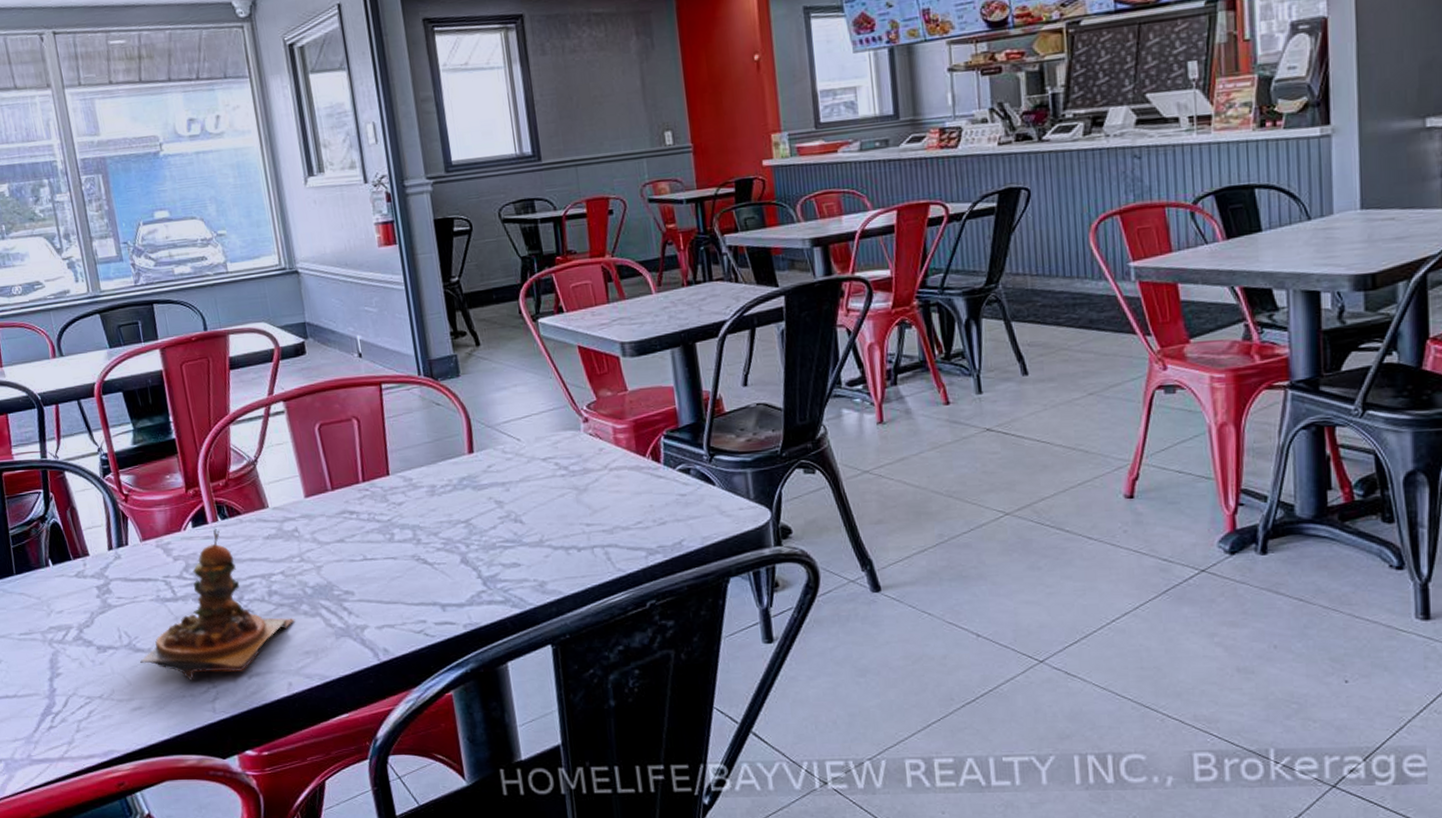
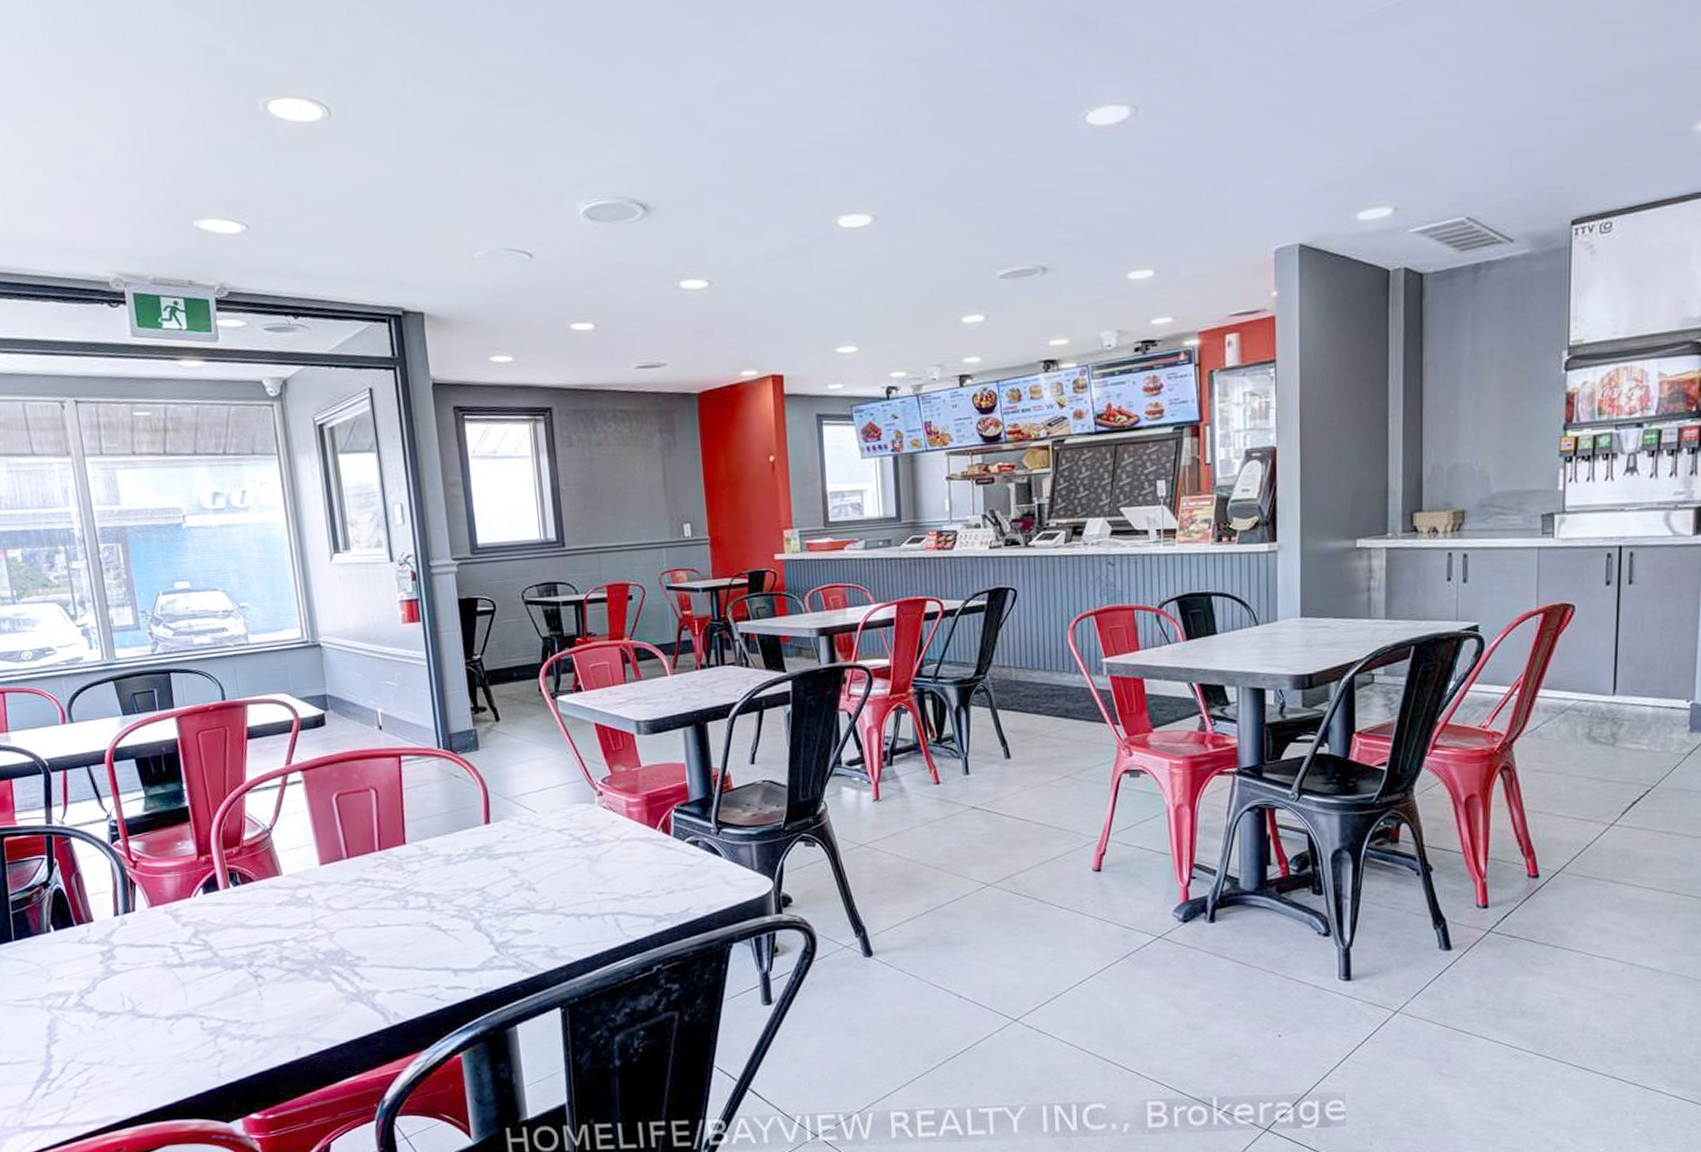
burger: present [140,529,295,682] -> none [143,895,306,1047]

